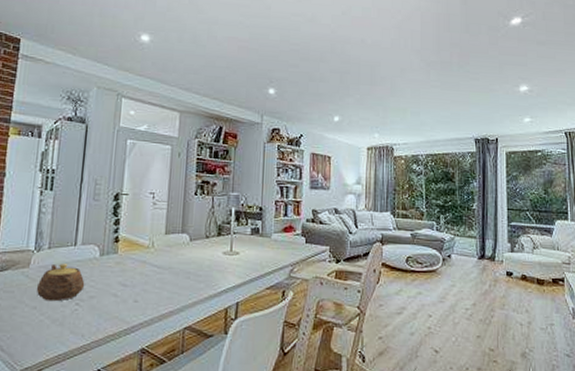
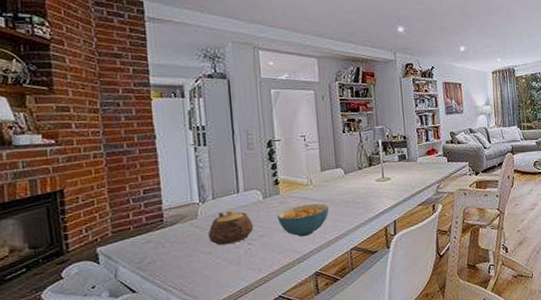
cereal bowl: none [110,269,168,306] -> present [276,203,329,237]

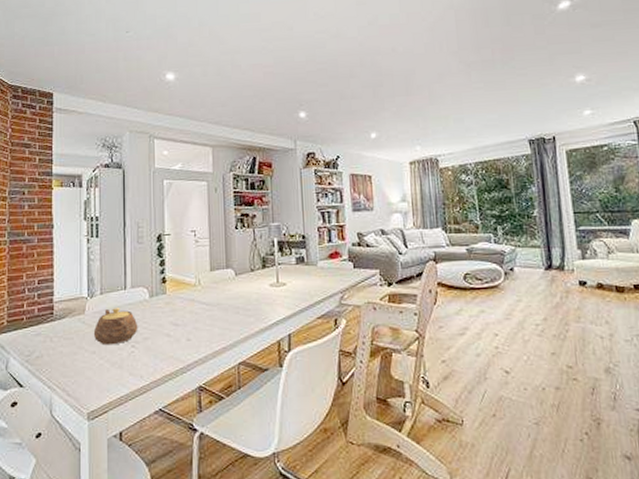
cereal bowl: present [276,203,329,237] -> none [162,307,217,344]

